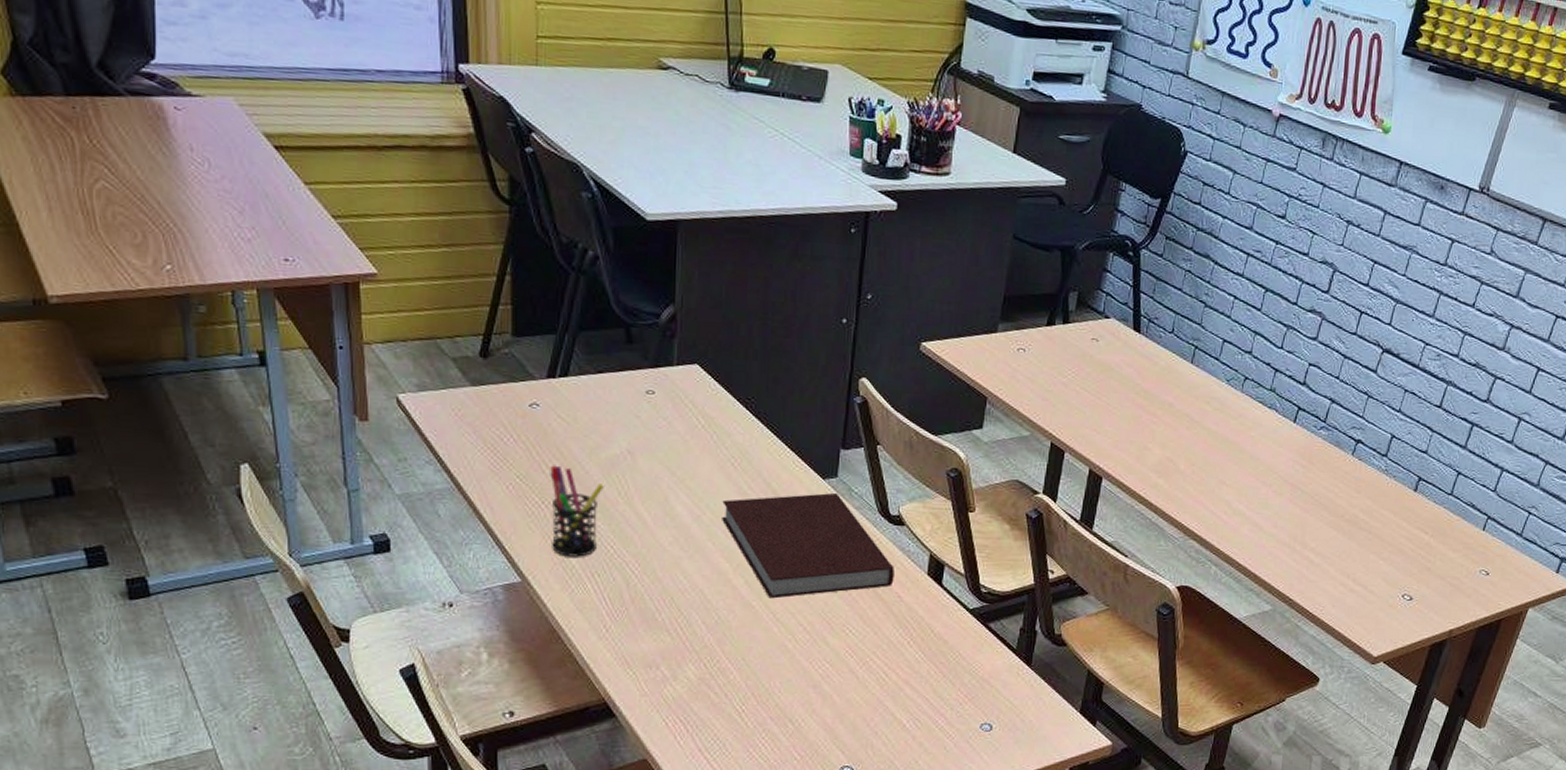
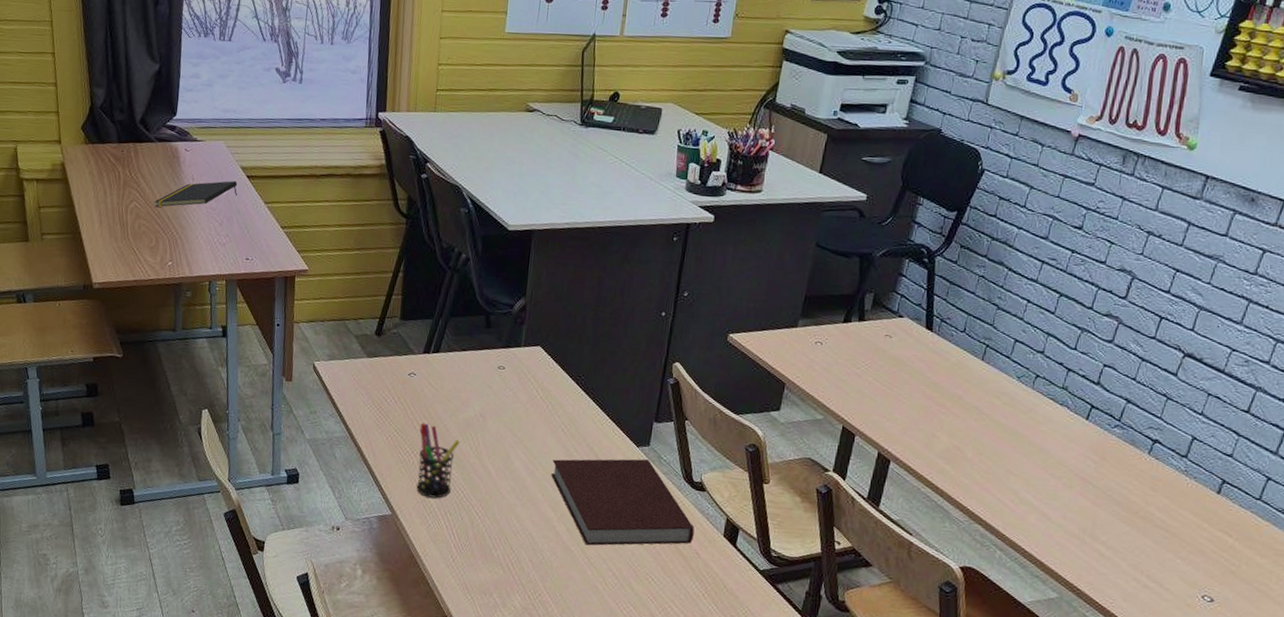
notepad: none [133,152,261,188] -> present [154,180,238,207]

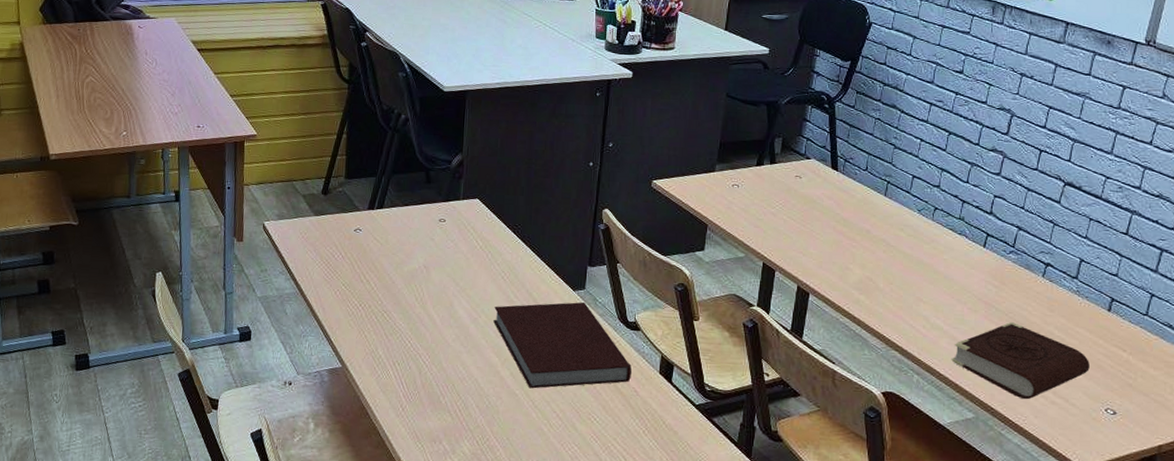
notepad: present [154,180,238,207] -> none [109,53,189,81]
pen holder: present [416,422,460,498] -> none [365,276,405,349]
book: none [1038,500,1190,582] -> present [951,322,1090,400]

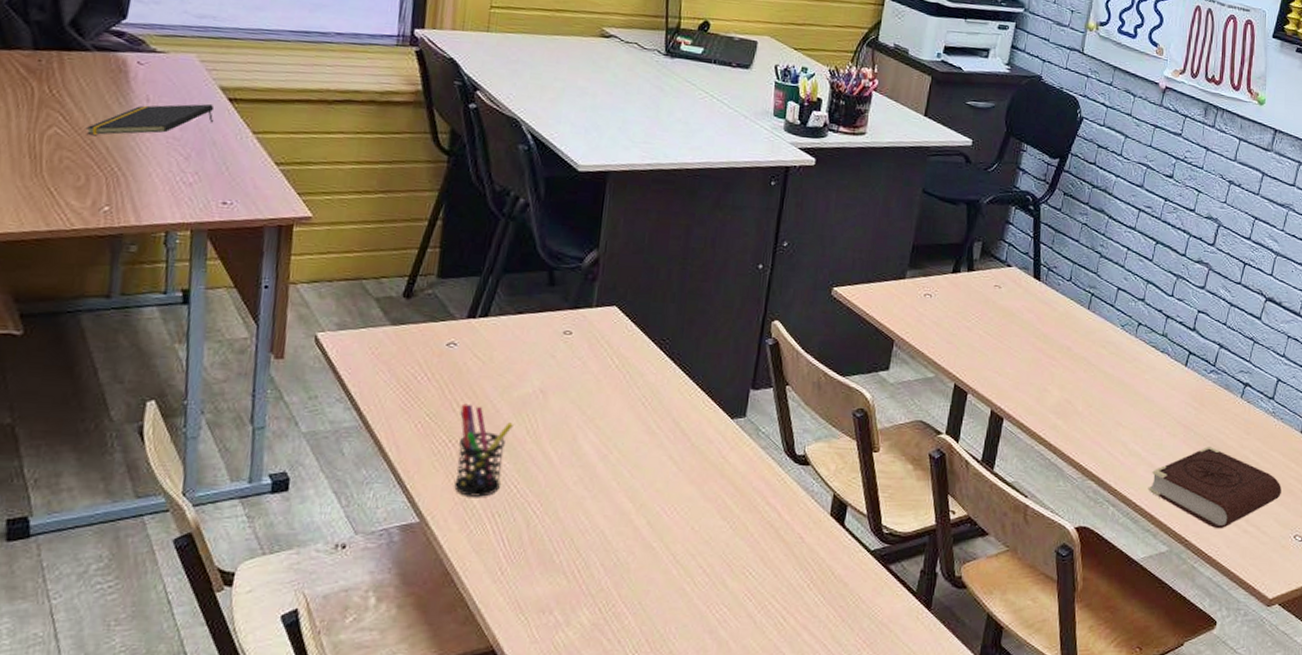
notepad: none [109,53,189,81] -> present [85,103,215,135]
pen holder: none [365,276,405,349] -> present [454,403,513,497]
notebook: present [493,301,632,389] -> none [628,432,798,540]

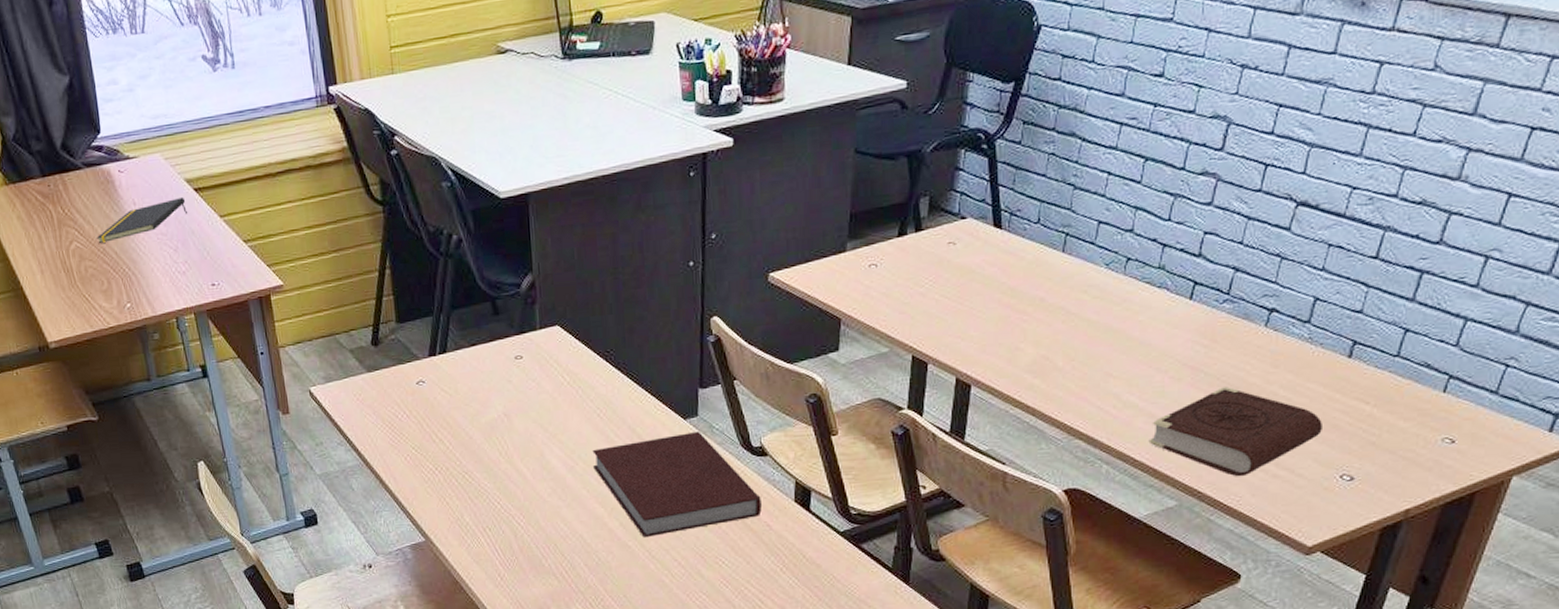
pen holder: present [454,403,513,497] -> none [439,434,487,515]
notebook: none [628,432,798,540] -> present [592,431,762,538]

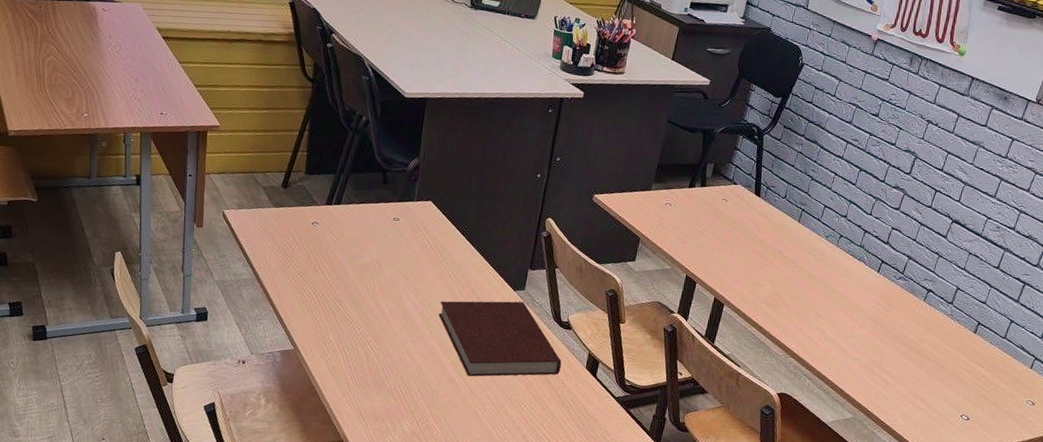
notepad: present [96,196,187,243] -> none [71,40,154,62]
book: present [1148,387,1322,477] -> none [839,338,953,405]

